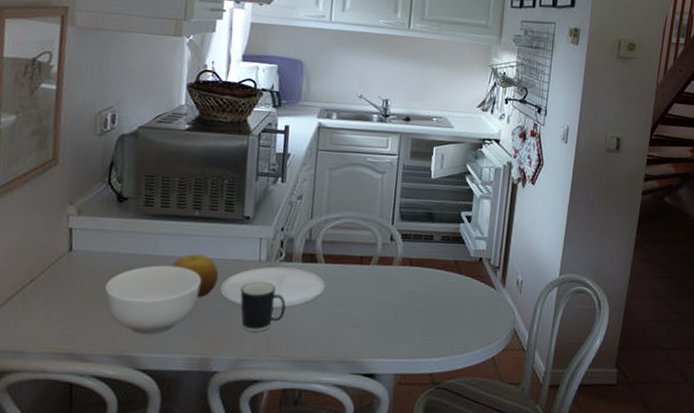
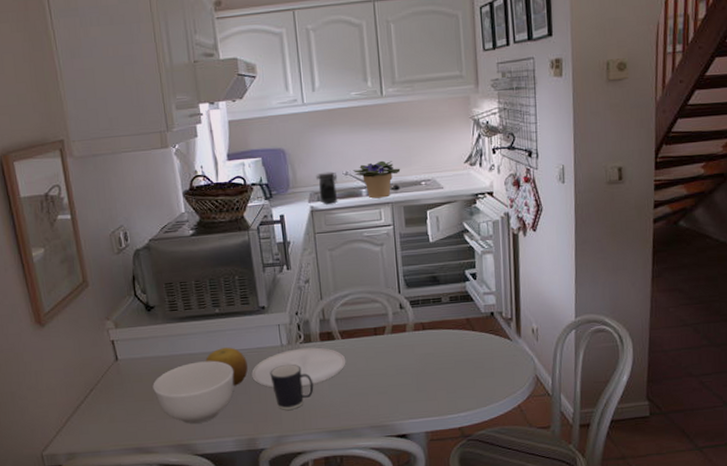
jar: none [329,90,352,124] -> present [315,171,338,205]
potted flower: none [367,90,415,127] -> present [352,160,401,199]

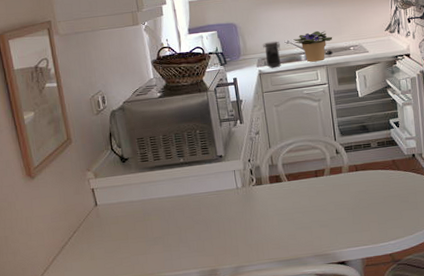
bowl: present [152,360,234,424] -> none [127,203,197,259]
fruit: present [205,347,248,386] -> none [172,191,209,224]
plate: present [251,347,346,388] -> none [212,189,292,225]
mug: present [270,364,314,410] -> none [227,203,266,244]

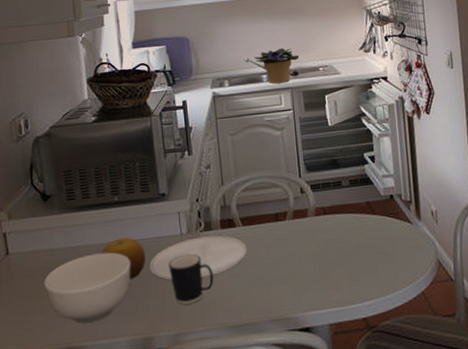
bowl: none [127,203,197,259] -> present [44,252,131,323]
fruit: none [172,191,209,224] -> present [101,237,145,279]
plate: none [212,189,292,225] -> present [149,235,247,281]
mug: none [227,203,266,244] -> present [168,253,214,305]
jar: present [262,41,282,68] -> none [217,58,240,90]

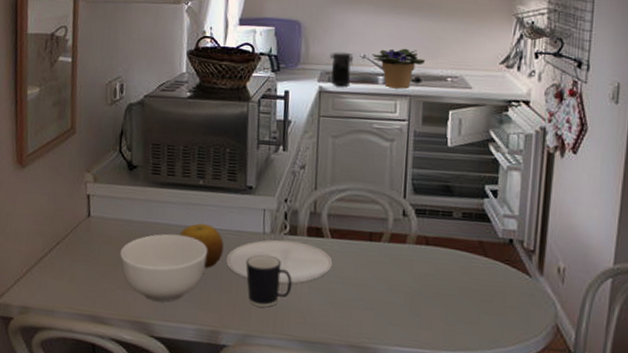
jar: none [217,58,240,90] -> present [329,51,354,87]

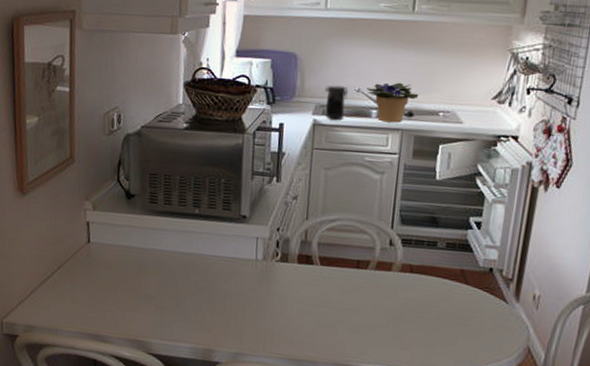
bowl: present [120,233,207,303] -> none [119,259,202,323]
fruit: present [179,223,224,268] -> none [176,250,218,292]
plate: present [226,239,333,285] -> none [220,266,321,308]
mug: present [246,254,292,308] -> none [238,279,283,329]

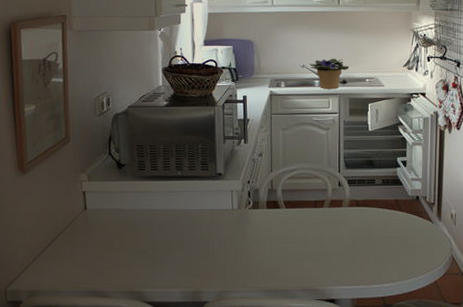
jar: present [324,85,349,120] -> none [277,63,296,91]

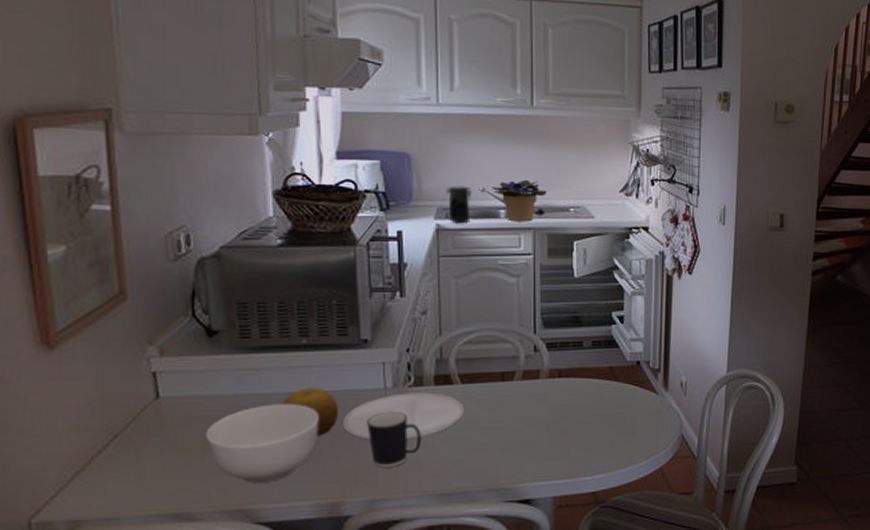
bowl: none [114,217,187,273] -> present [206,403,319,483]
fruit: none [164,207,201,242] -> present [282,387,338,436]
plate: none [203,213,288,248] -> present [343,392,465,440]
mug: none [219,226,257,268] -> present [367,411,422,468]
jar: none [277,63,296,91] -> present [445,185,472,224]

